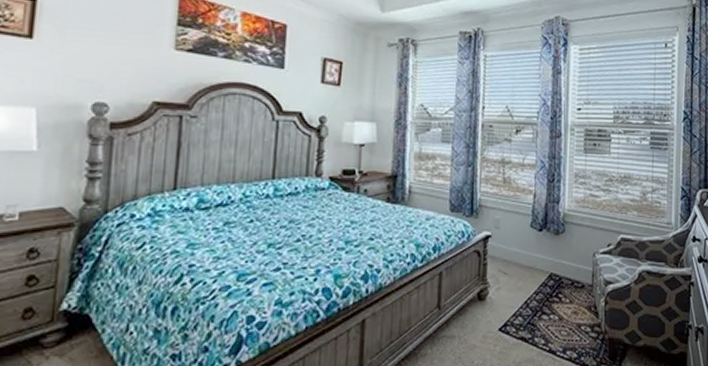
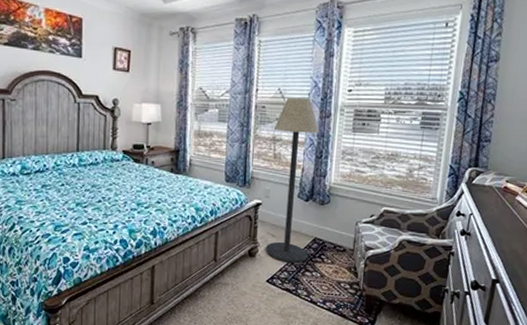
floor lamp: none [497,116,550,305] -> present [266,97,320,263]

